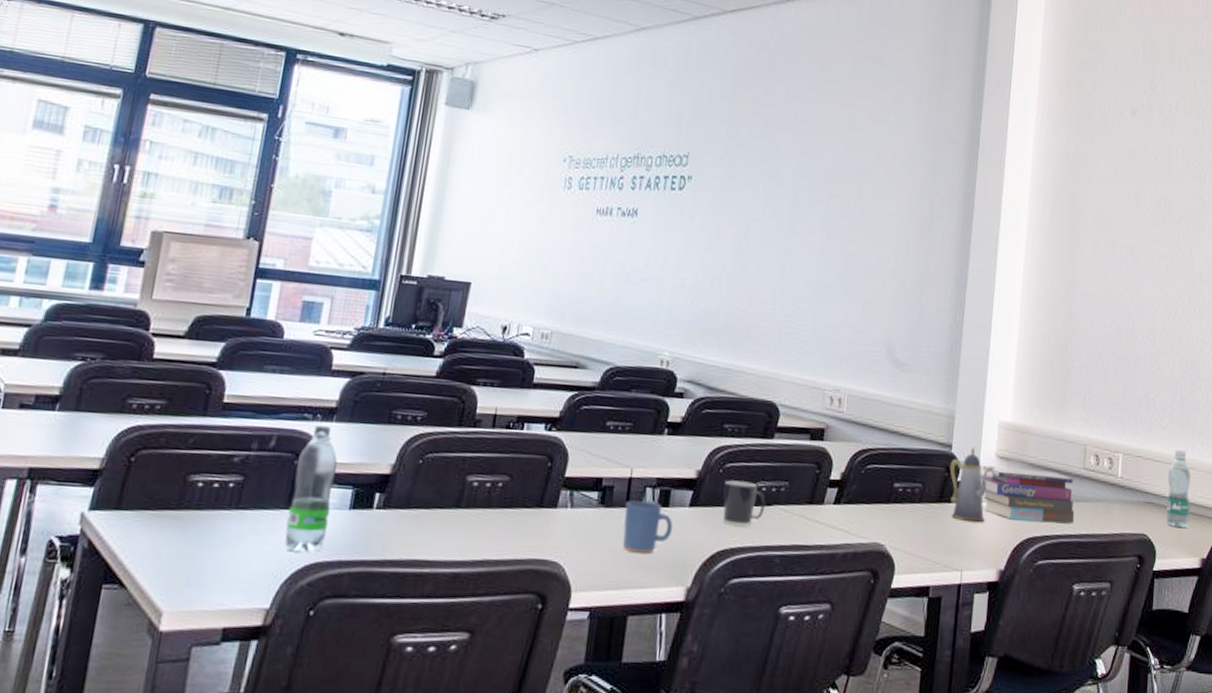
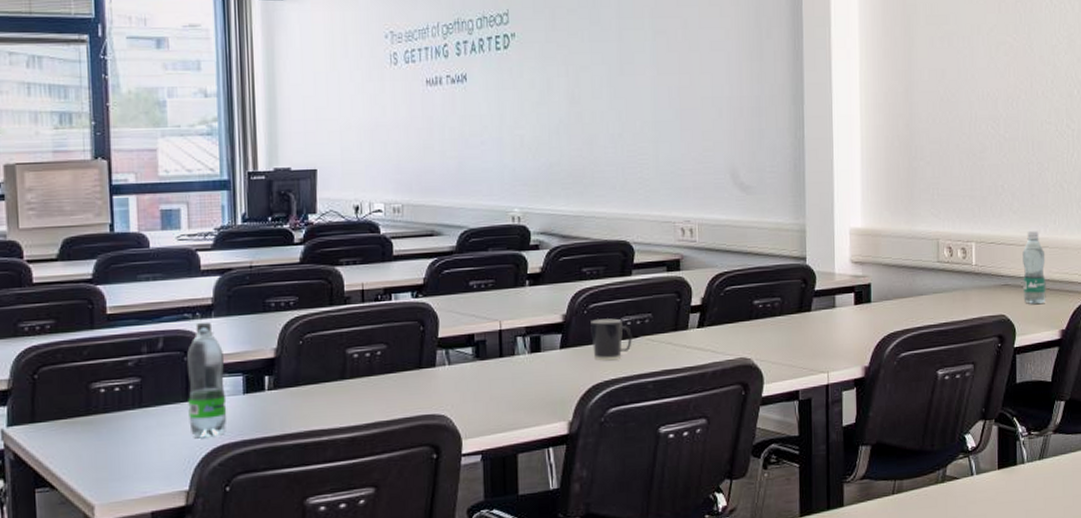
mug: present [622,500,673,553] -> none [499,349,548,397]
coffee pot: present [949,447,995,523] -> none [806,256,851,328]
books: present [980,465,1075,524] -> none [837,268,933,319]

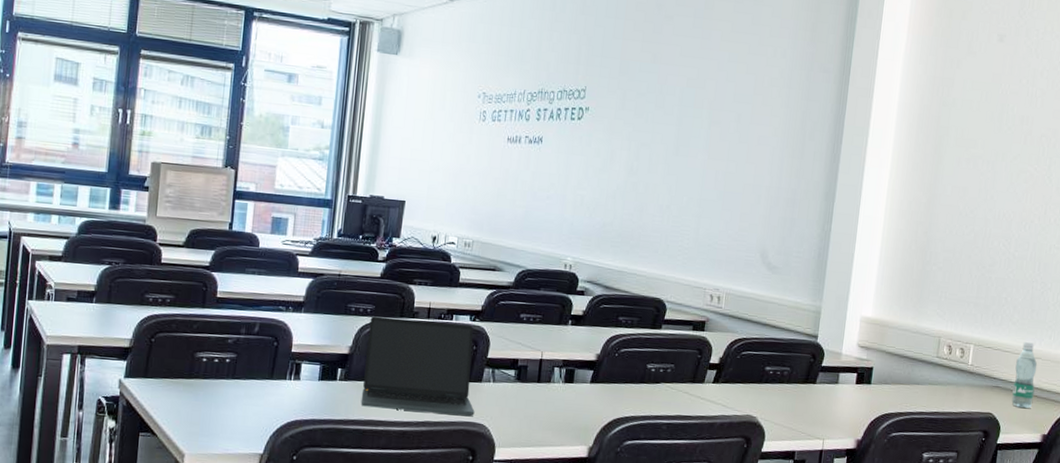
bottle: present [186,322,227,439] -> none [270,315,307,413]
laptop: none [294,303,432,416] -> present [361,316,475,416]
mug: present [590,318,632,361] -> none [618,362,655,400]

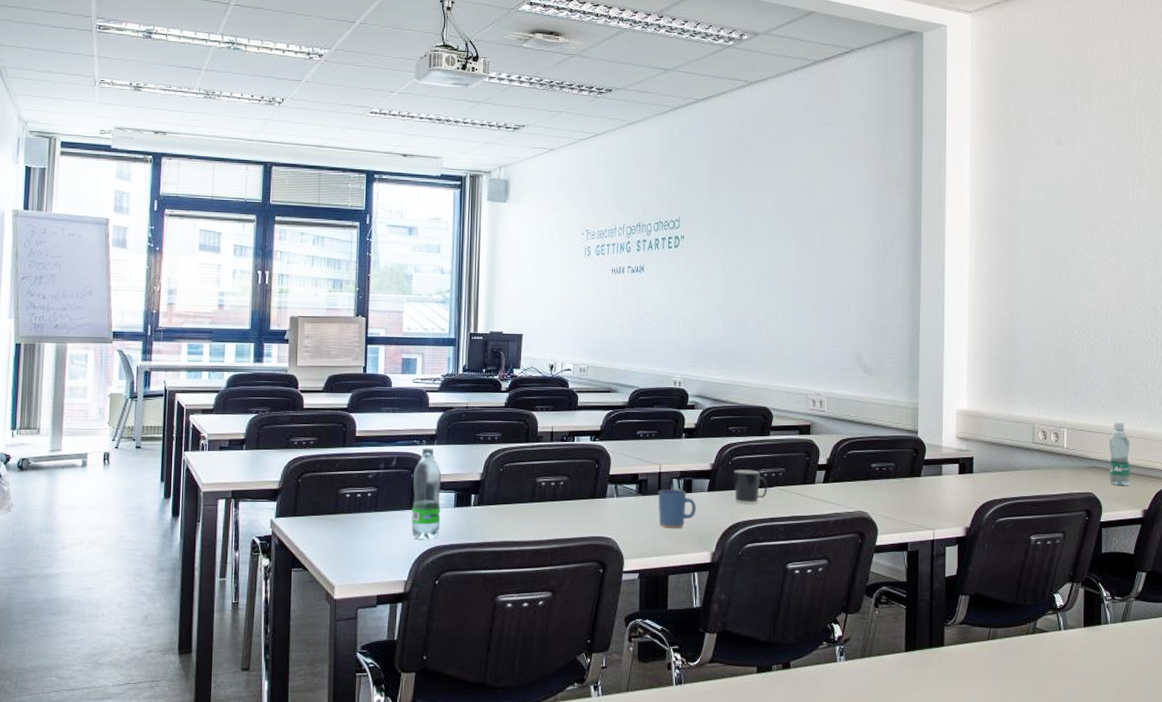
bottle: none [270,315,307,413] -> present [411,448,442,540]
laptop: present [361,316,475,416] -> none [495,443,602,530]
mug: none [536,377,577,419] -> present [658,489,697,528]
mug: none [618,362,655,400] -> present [734,469,768,505]

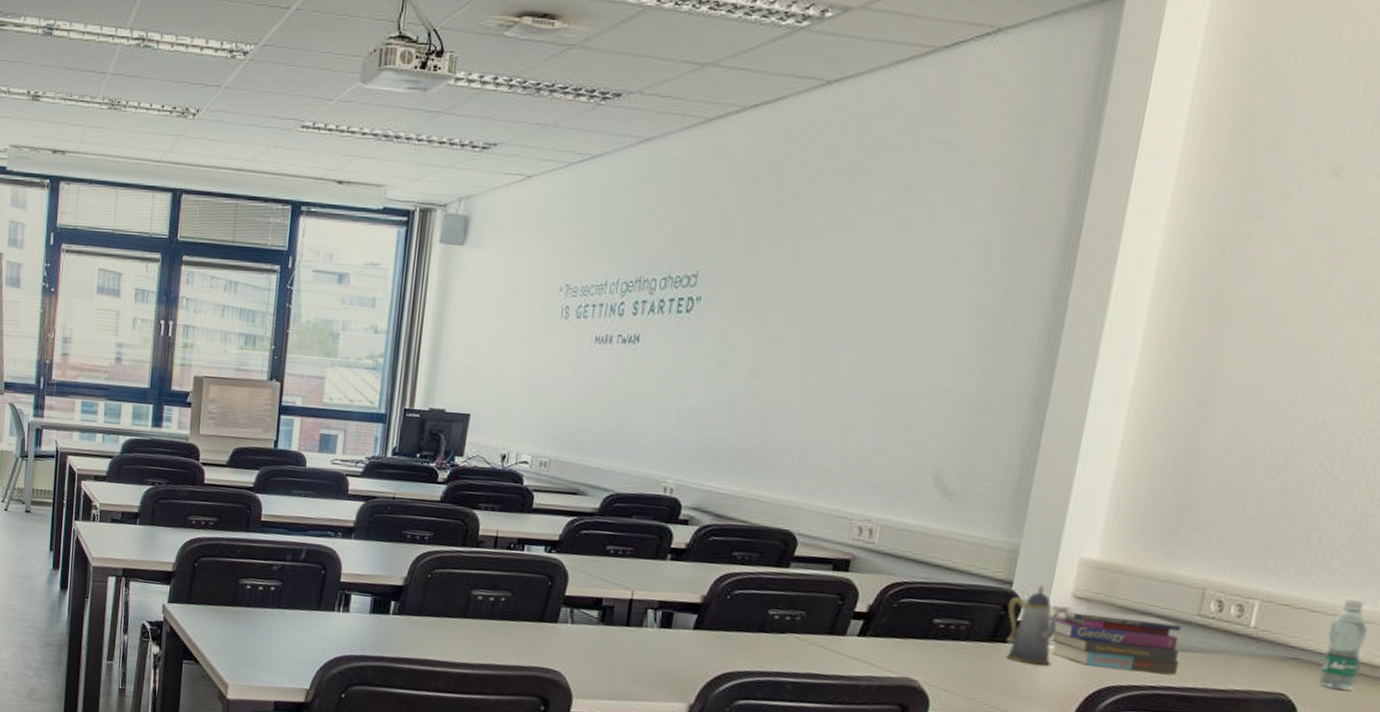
bottle: present [411,448,442,540] -> none [317,541,357,648]
mug: present [658,489,697,528] -> none [623,620,676,670]
mug: present [734,469,768,505] -> none [729,606,778,653]
coffee pot: none [917,432,956,491] -> present [1006,585,1070,667]
books: none [944,445,1028,488] -> present [1048,605,1182,676]

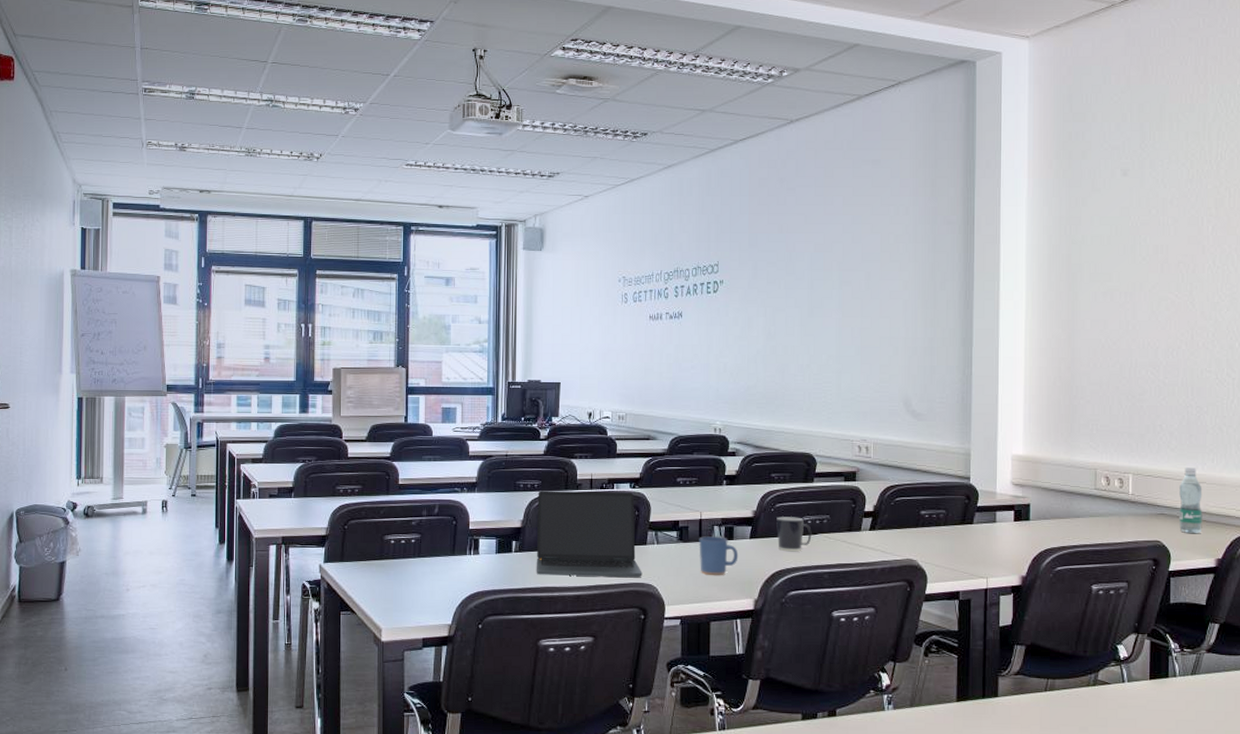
laptop: none [416,544,549,661] -> present [536,491,642,577]
mug: none [623,620,676,670] -> present [699,536,739,575]
mug: none [729,606,778,653] -> present [776,517,812,552]
coffee pot: present [1006,585,1070,667] -> none [969,478,1011,539]
books: present [1048,605,1182,676] -> none [998,492,1089,536]

